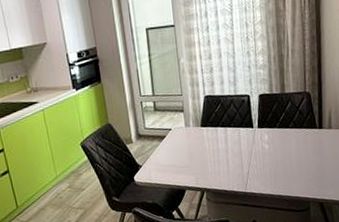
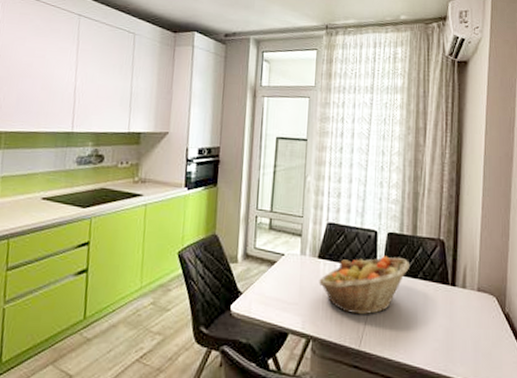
fruit basket: none [204,114,281,166] -> present [319,256,409,315]

